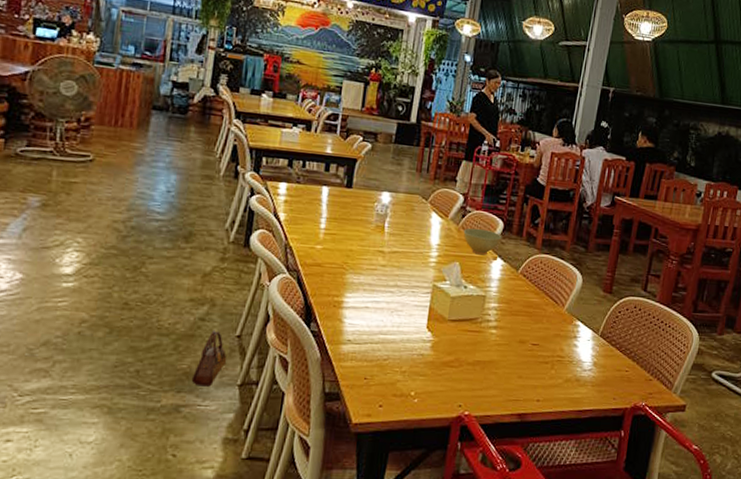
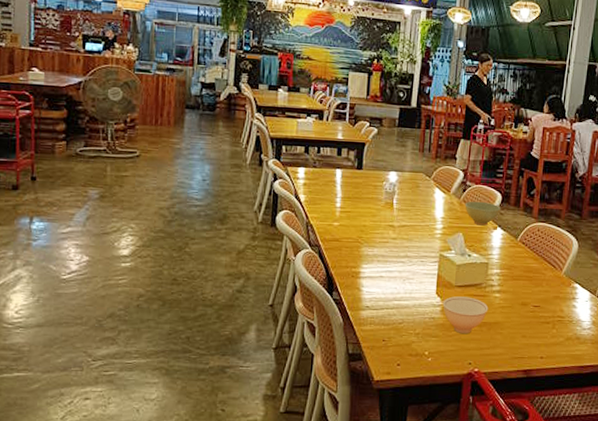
handbag: present [191,330,227,387] -> none [233,300,263,350]
bowl: none [433,331,484,374] -> present [443,296,489,334]

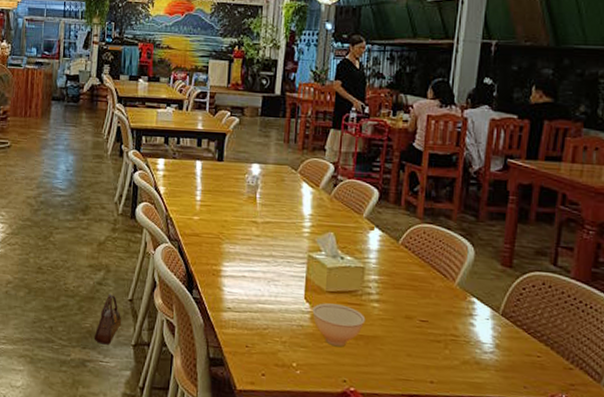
handbag: none [233,300,263,350] -> present [94,293,122,345]
bowl: present [465,201,501,226] -> none [336,197,378,225]

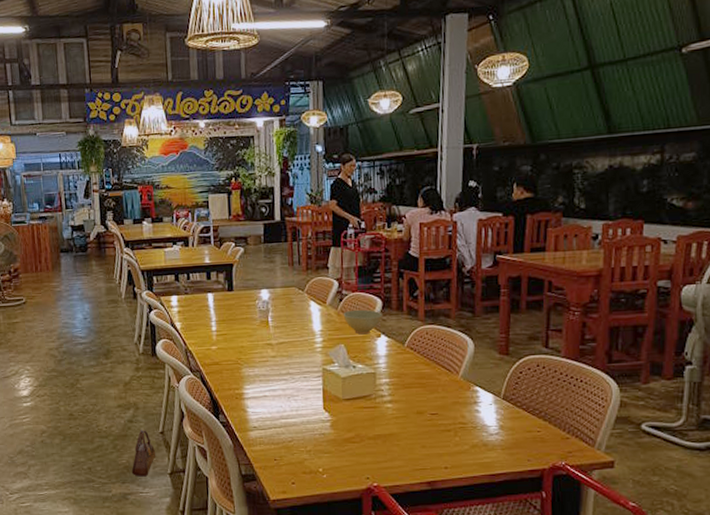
bowl: present [312,303,366,347] -> none [332,409,381,449]
bowl: none [336,197,378,225] -> present [343,309,383,335]

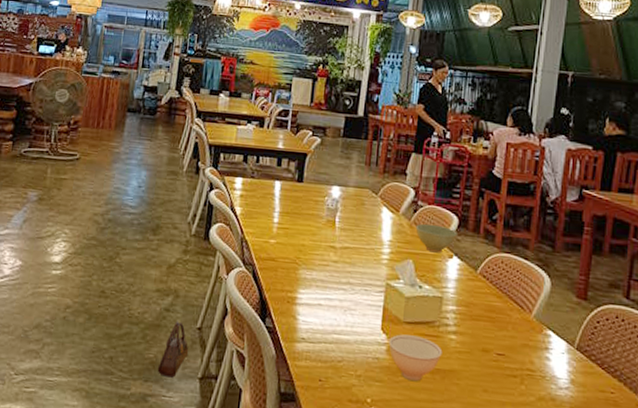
bowl: none [332,409,381,449] -> present [388,334,443,382]

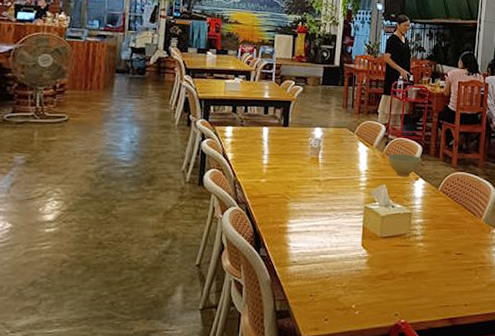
handbag: present [157,321,189,378] -> none [159,261,189,313]
bowl: present [388,334,443,382] -> none [368,248,413,285]

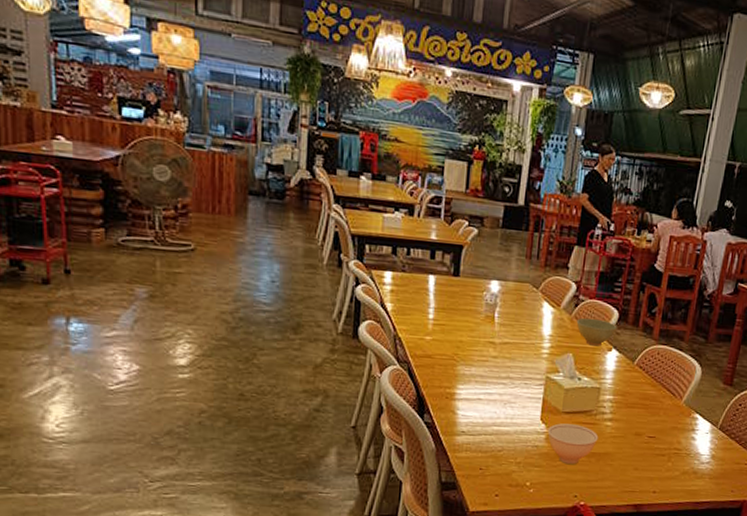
bowl: none [368,248,413,285] -> present [547,423,599,465]

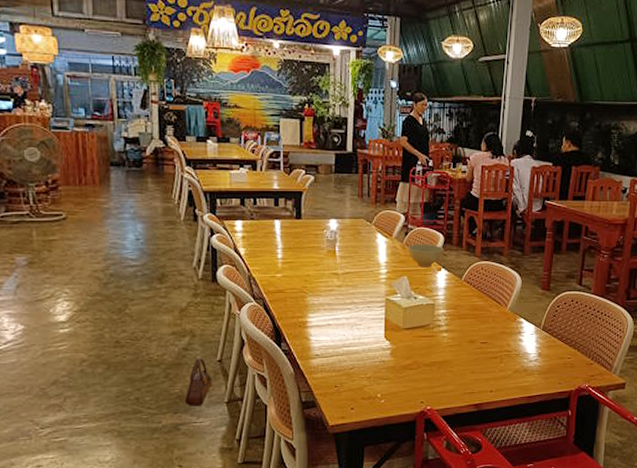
handbag: none [311,420,344,475] -> present [184,357,213,407]
bowl: present [547,423,599,465] -> none [392,338,437,375]

